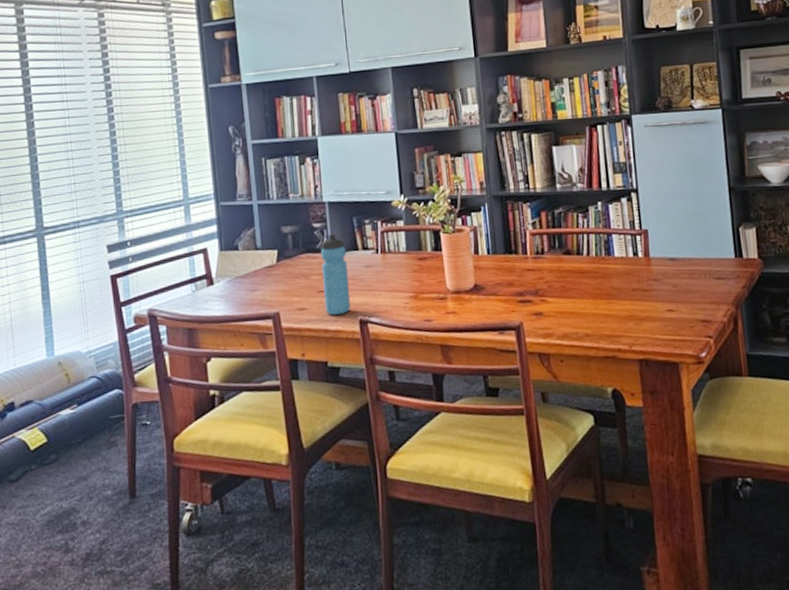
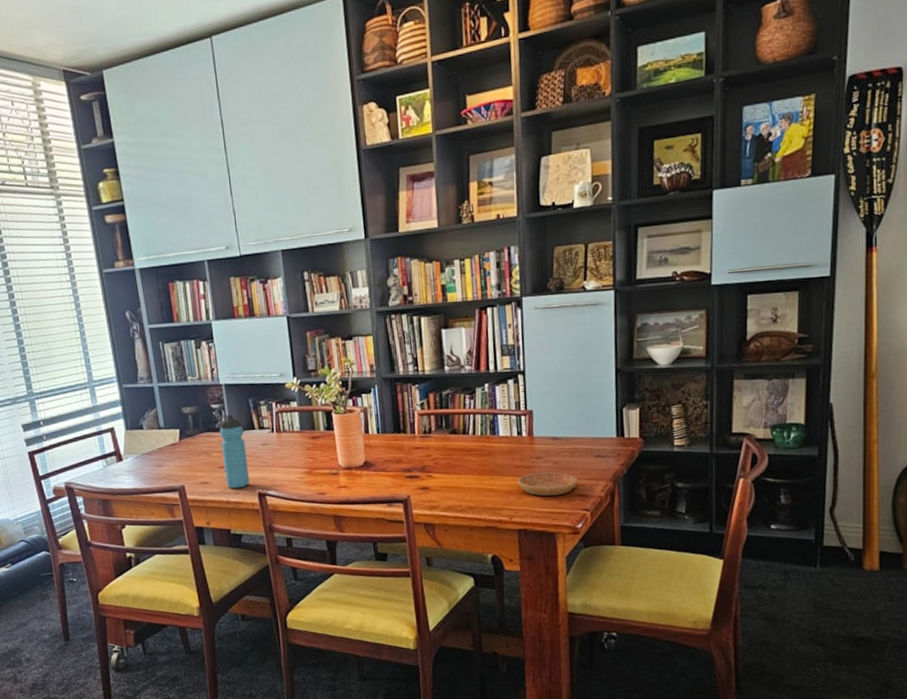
saucer: none [636,295,699,322] -> present [518,472,578,497]

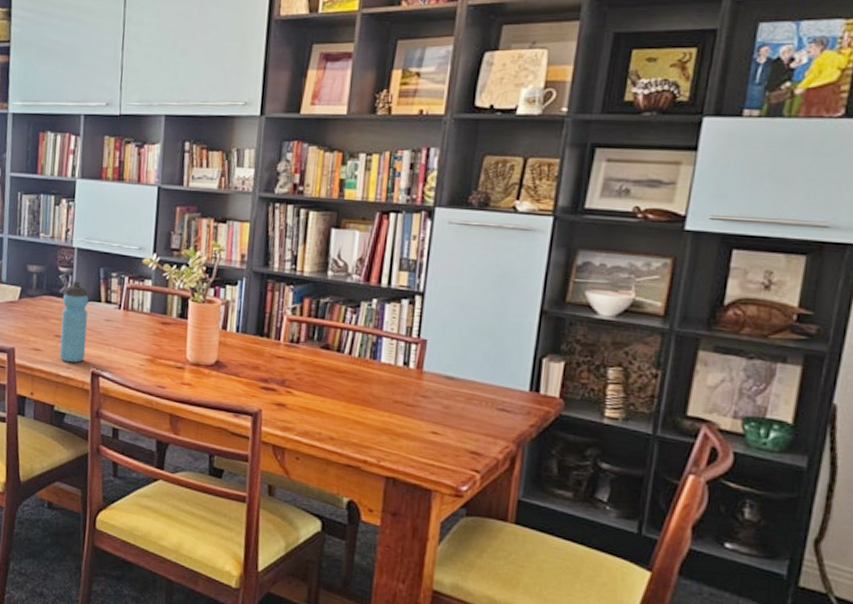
saucer: present [518,472,578,497] -> none [395,413,471,447]

